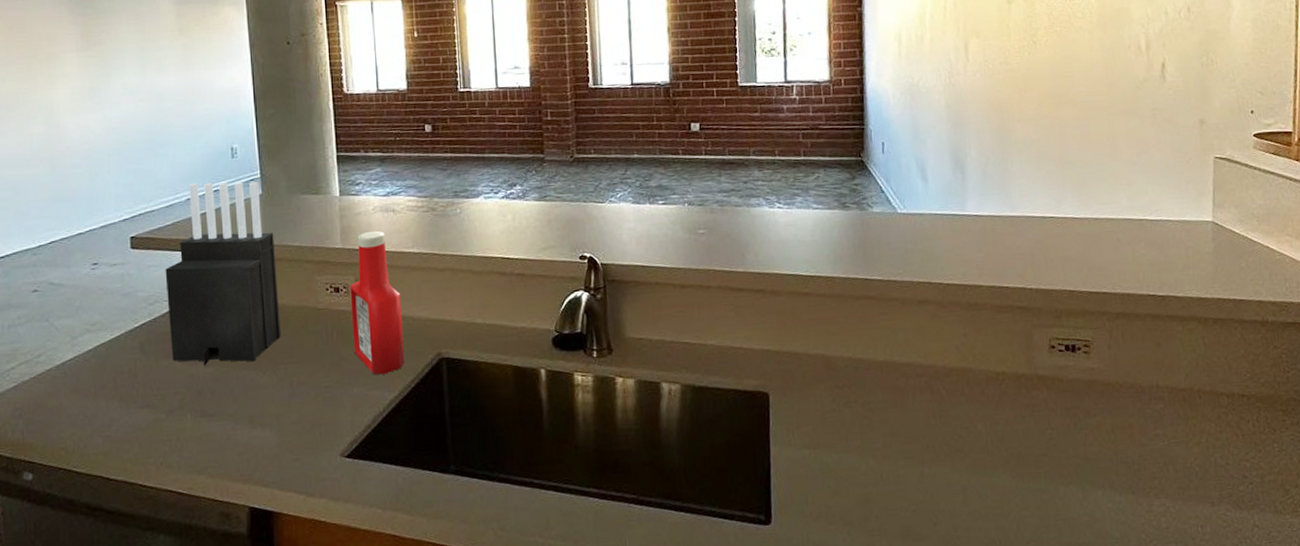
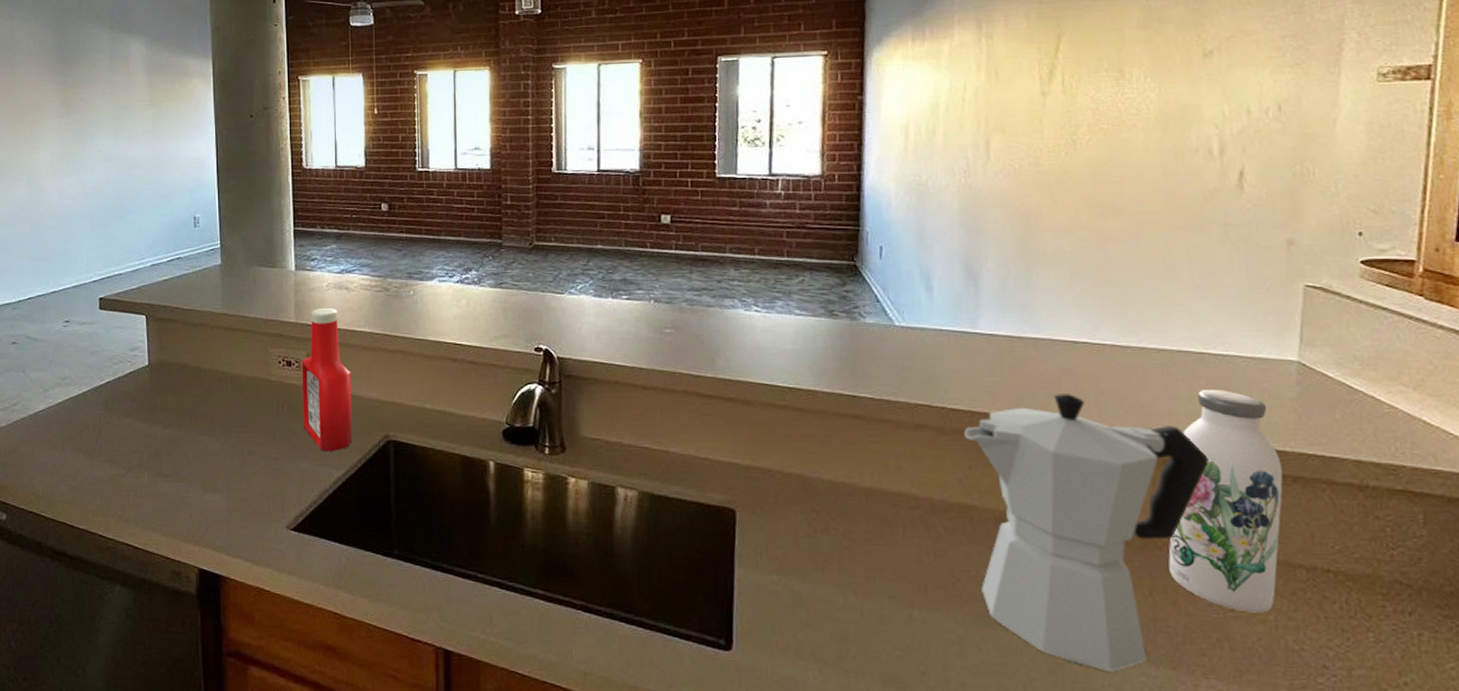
knife block: present [165,181,281,367] -> none [129,250,234,428]
moka pot: none [958,263,1151,502] -> present [963,394,1209,671]
water bottle: none [1124,250,1207,438] -> present [1168,390,1283,613]

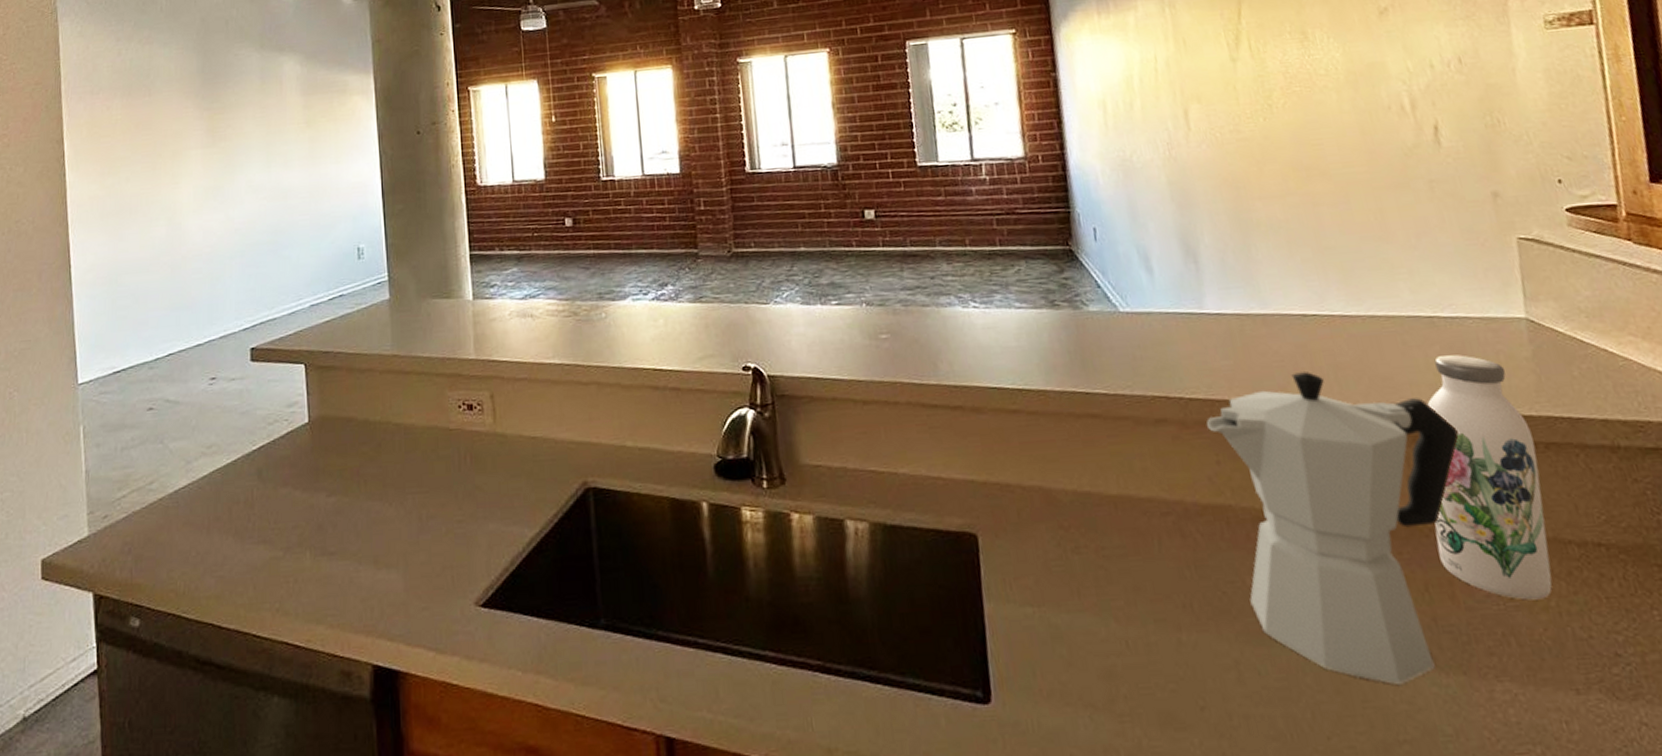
ketchup bottle: present [301,307,353,452] -> none [484,339,546,508]

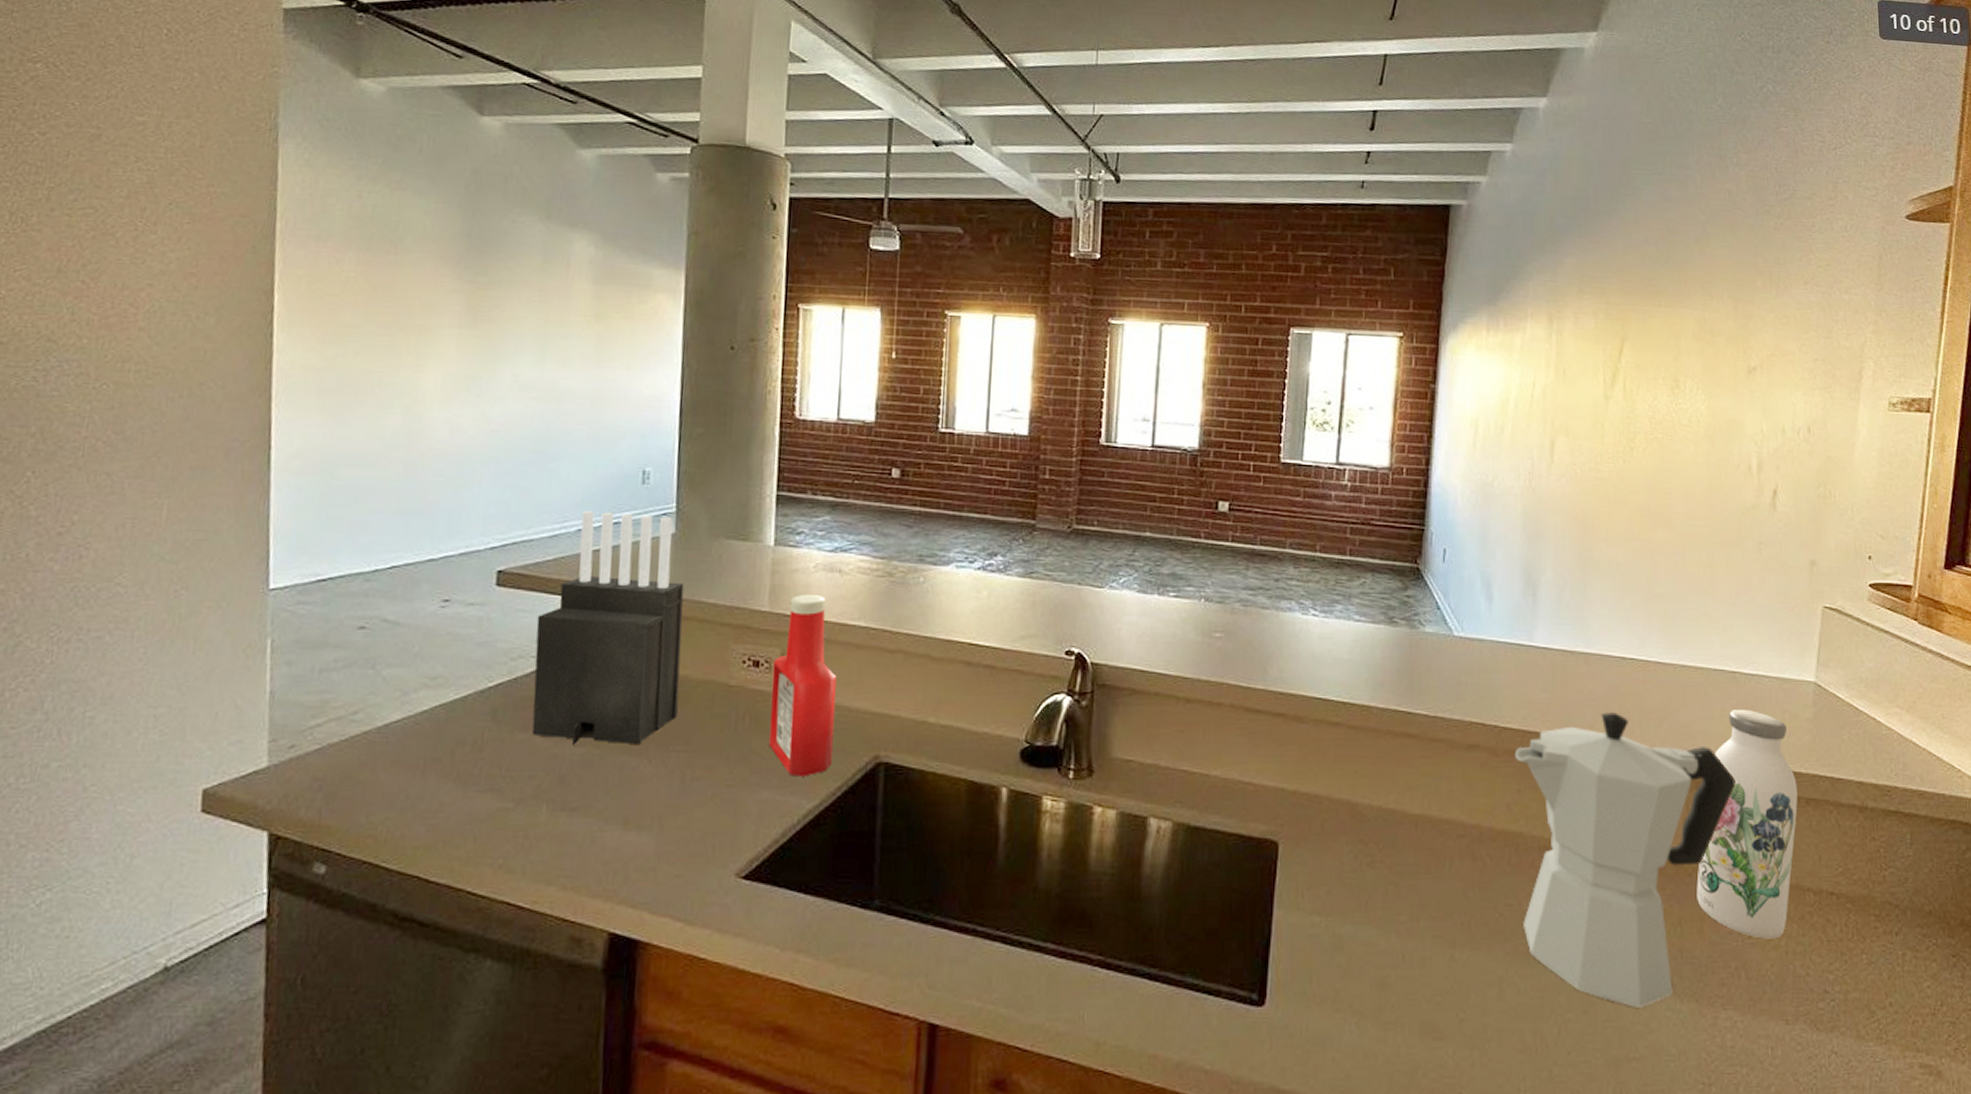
knife block: none [286,285,409,497] -> present [531,511,684,746]
ketchup bottle: none [484,339,546,508] -> present [769,594,837,777]

